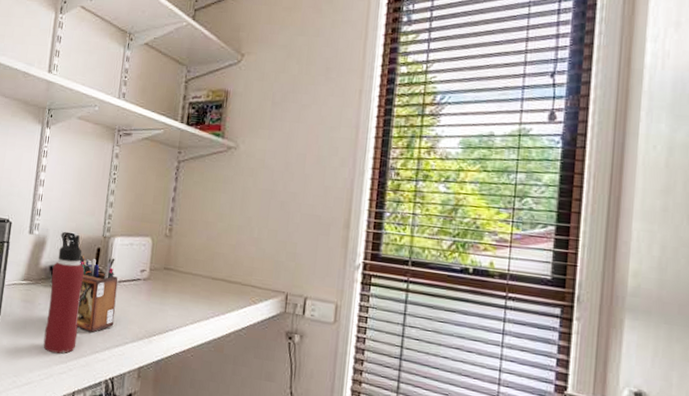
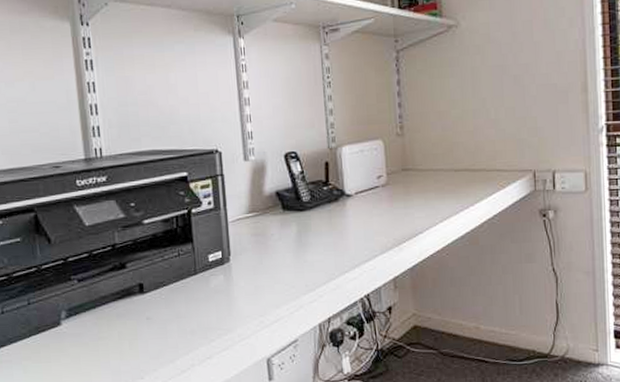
water bottle: present [43,231,85,354] -> none [278,150,322,283]
desk organizer: present [76,254,118,333] -> none [308,169,359,253]

